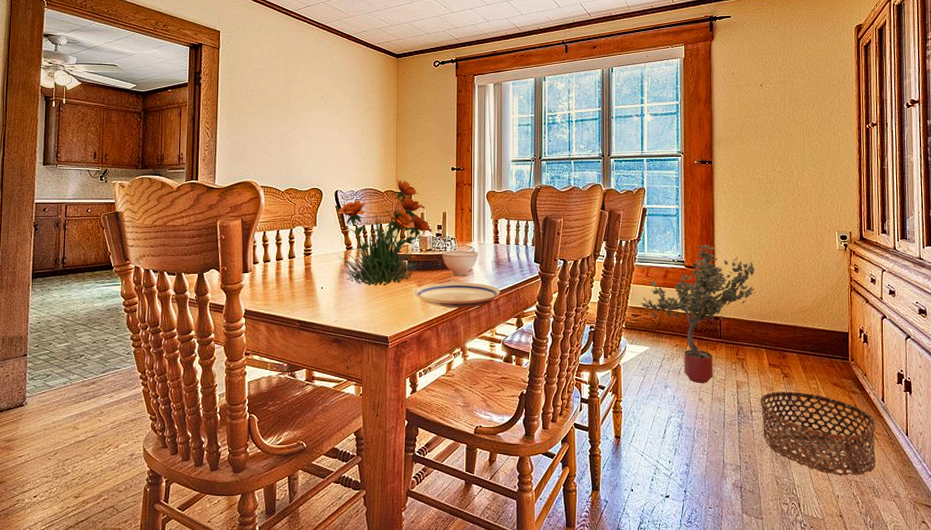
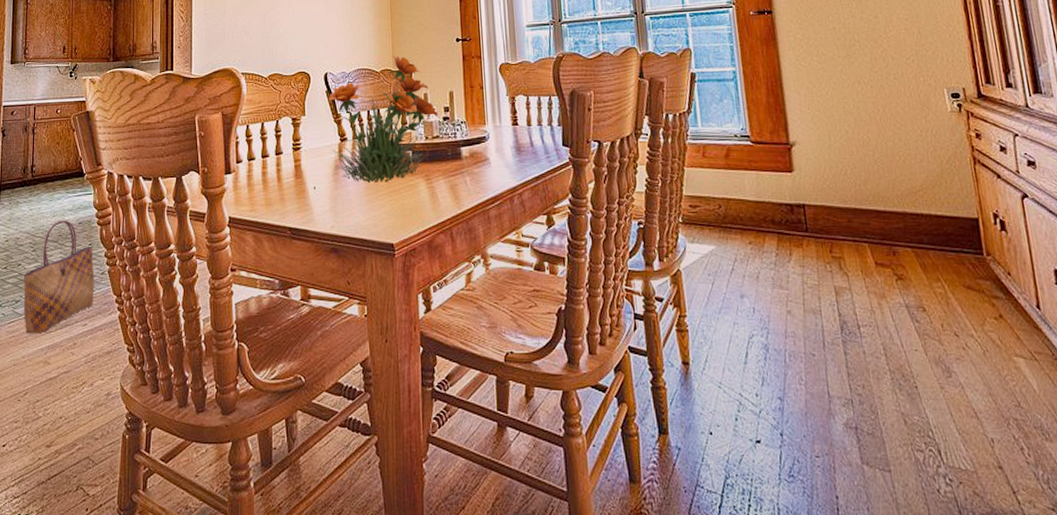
tote bag: none [54,306,121,403] -> present [23,219,95,334]
plate: present [414,283,501,308] -> none [422,174,525,206]
bowl: present [441,250,478,276] -> none [450,135,495,167]
potted tree: present [640,244,756,383] -> none [699,112,847,291]
basket: present [760,391,876,476] -> none [868,298,1041,412]

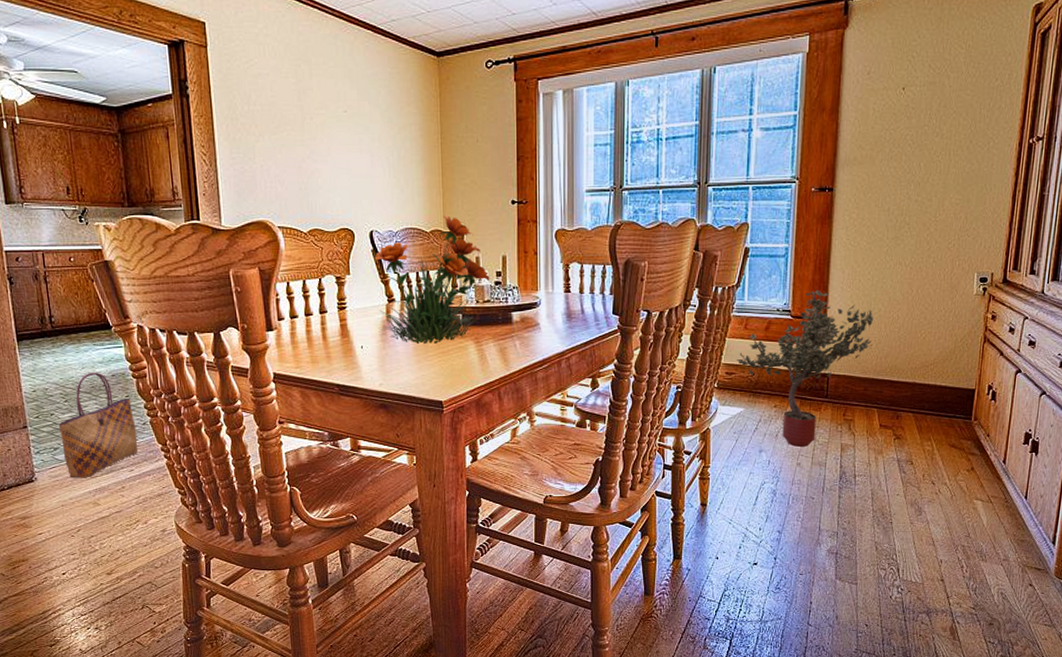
potted tree: none [699,112,847,291] -> present [736,289,874,447]

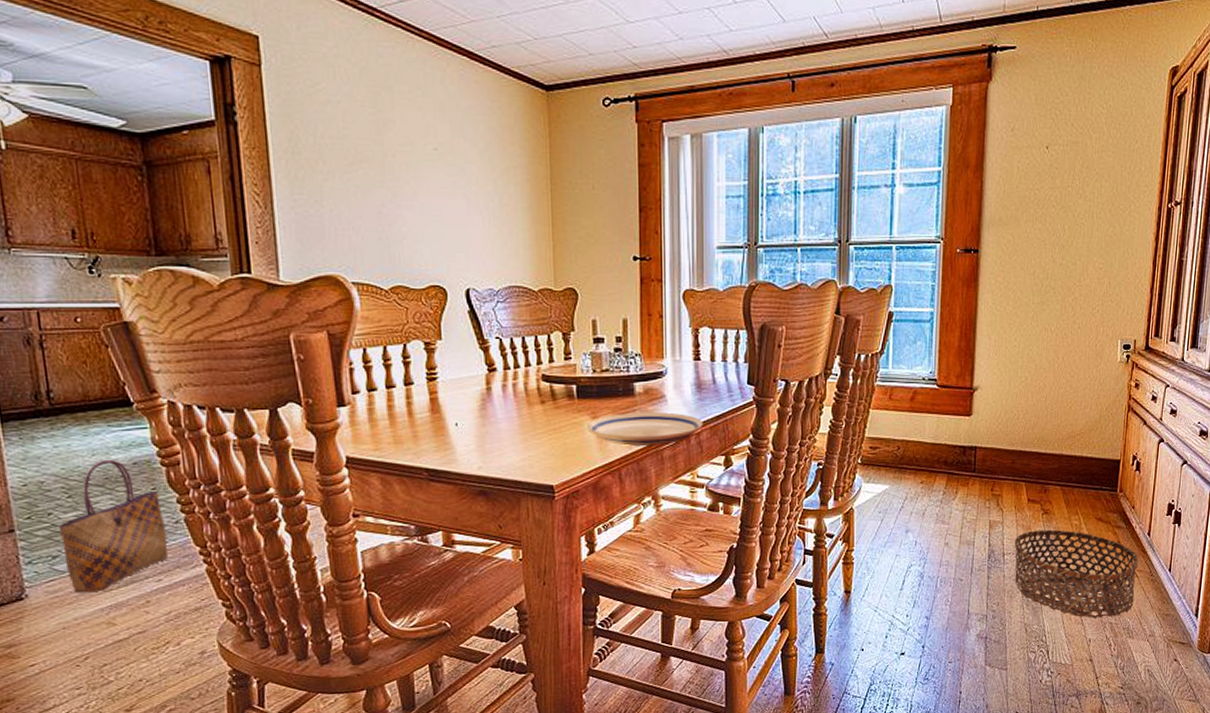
flower plant: present [374,215,490,344] -> none [471,272,609,420]
plate: none [471,339,573,368] -> present [587,412,703,446]
potted tree: present [736,289,874,447] -> none [881,357,1021,525]
basket: none [865,454,993,541] -> present [1014,529,1139,619]

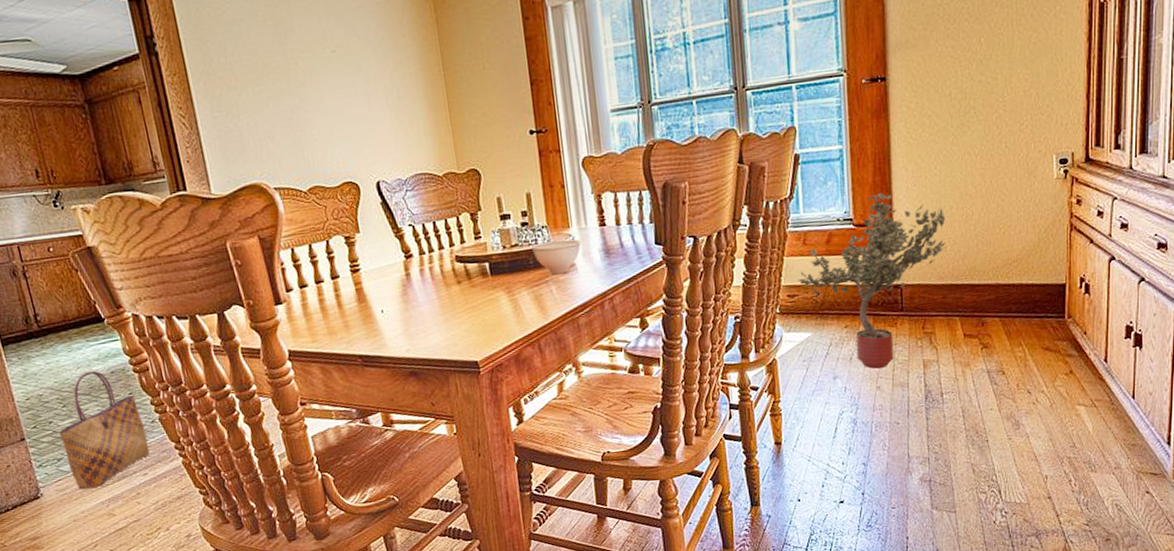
plate: present [587,412,703,446] -> none [503,280,616,317]
bowl: none [621,370,673,404] -> present [530,239,581,275]
potted tree: none [881,357,1021,525] -> present [798,192,947,369]
basket: present [1014,529,1139,619] -> none [952,363,1096,454]

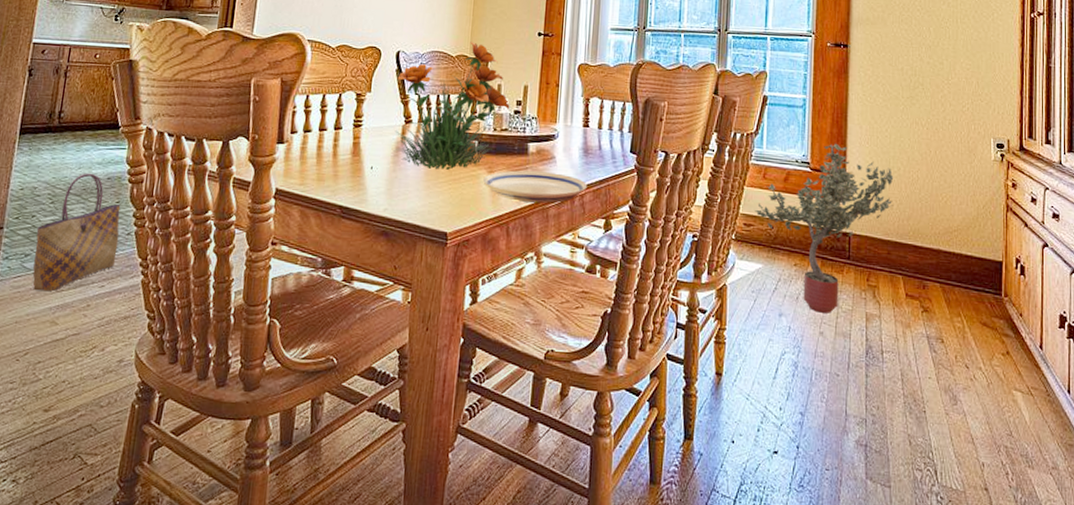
flower plant: none [384,155,515,301] -> present [393,42,510,170]
plate: none [503,280,616,317] -> present [483,170,588,203]
bowl: present [530,239,581,275] -> none [518,131,563,164]

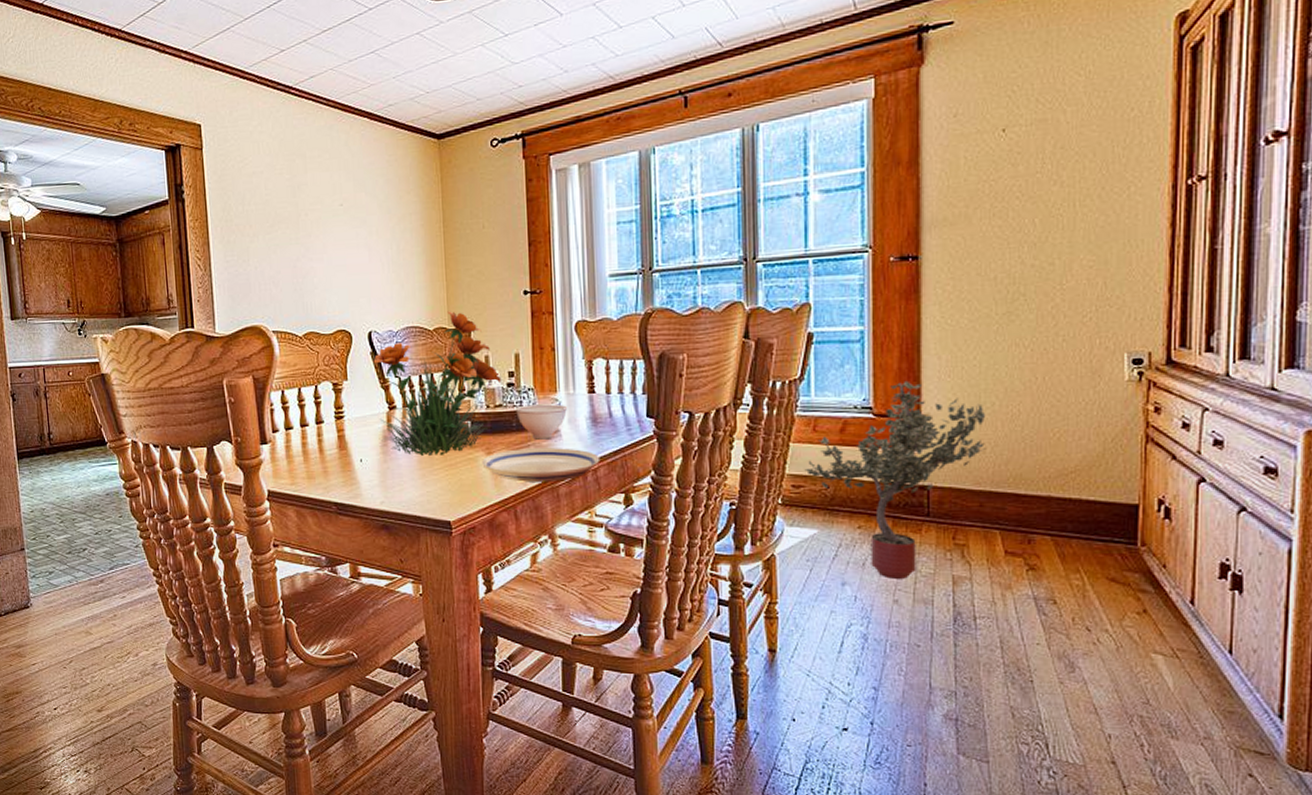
tote bag: present [32,172,121,291] -> none [54,490,131,605]
bowl: none [518,131,563,164] -> present [515,404,567,440]

